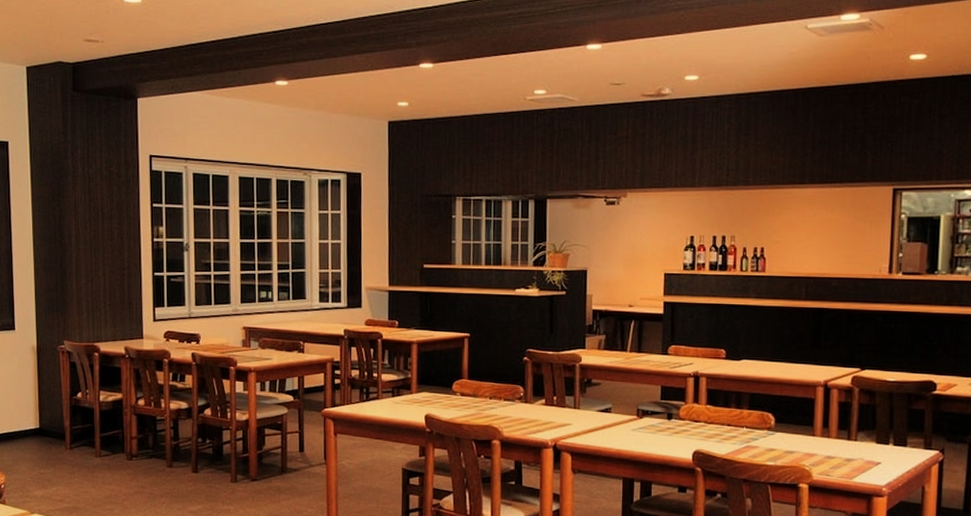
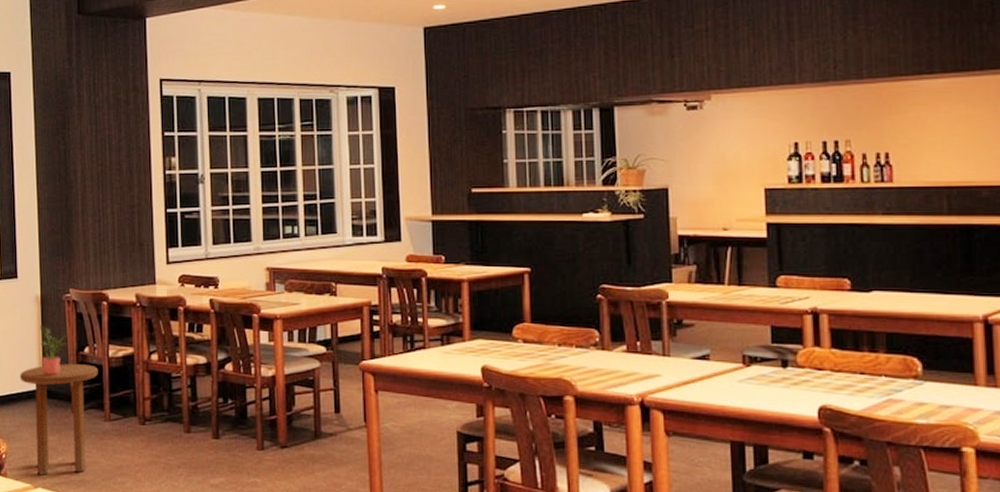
side table: none [17,406,90,503] -> present [20,364,98,475]
potted plant: none [36,372,63,417] -> present [40,325,68,376]

